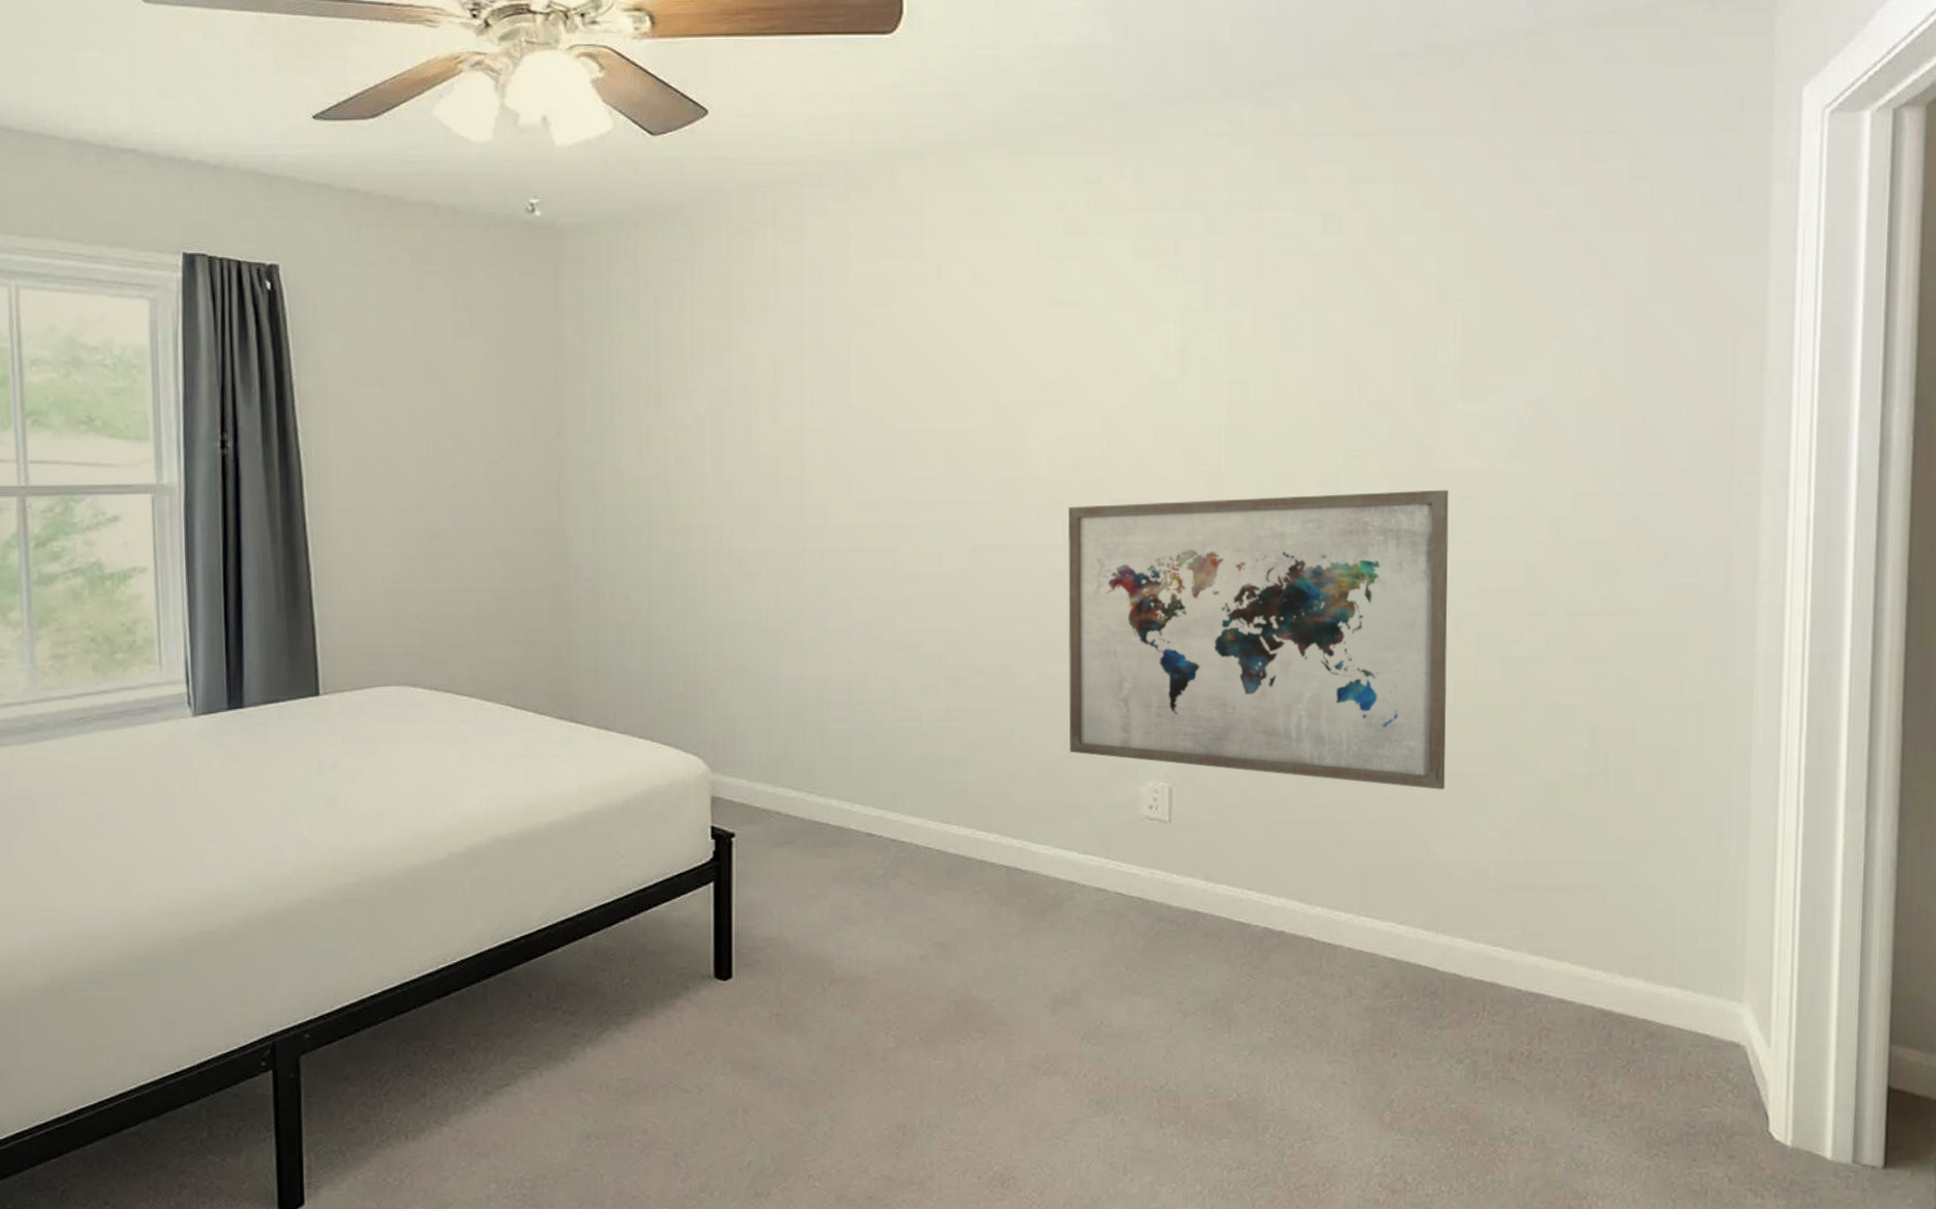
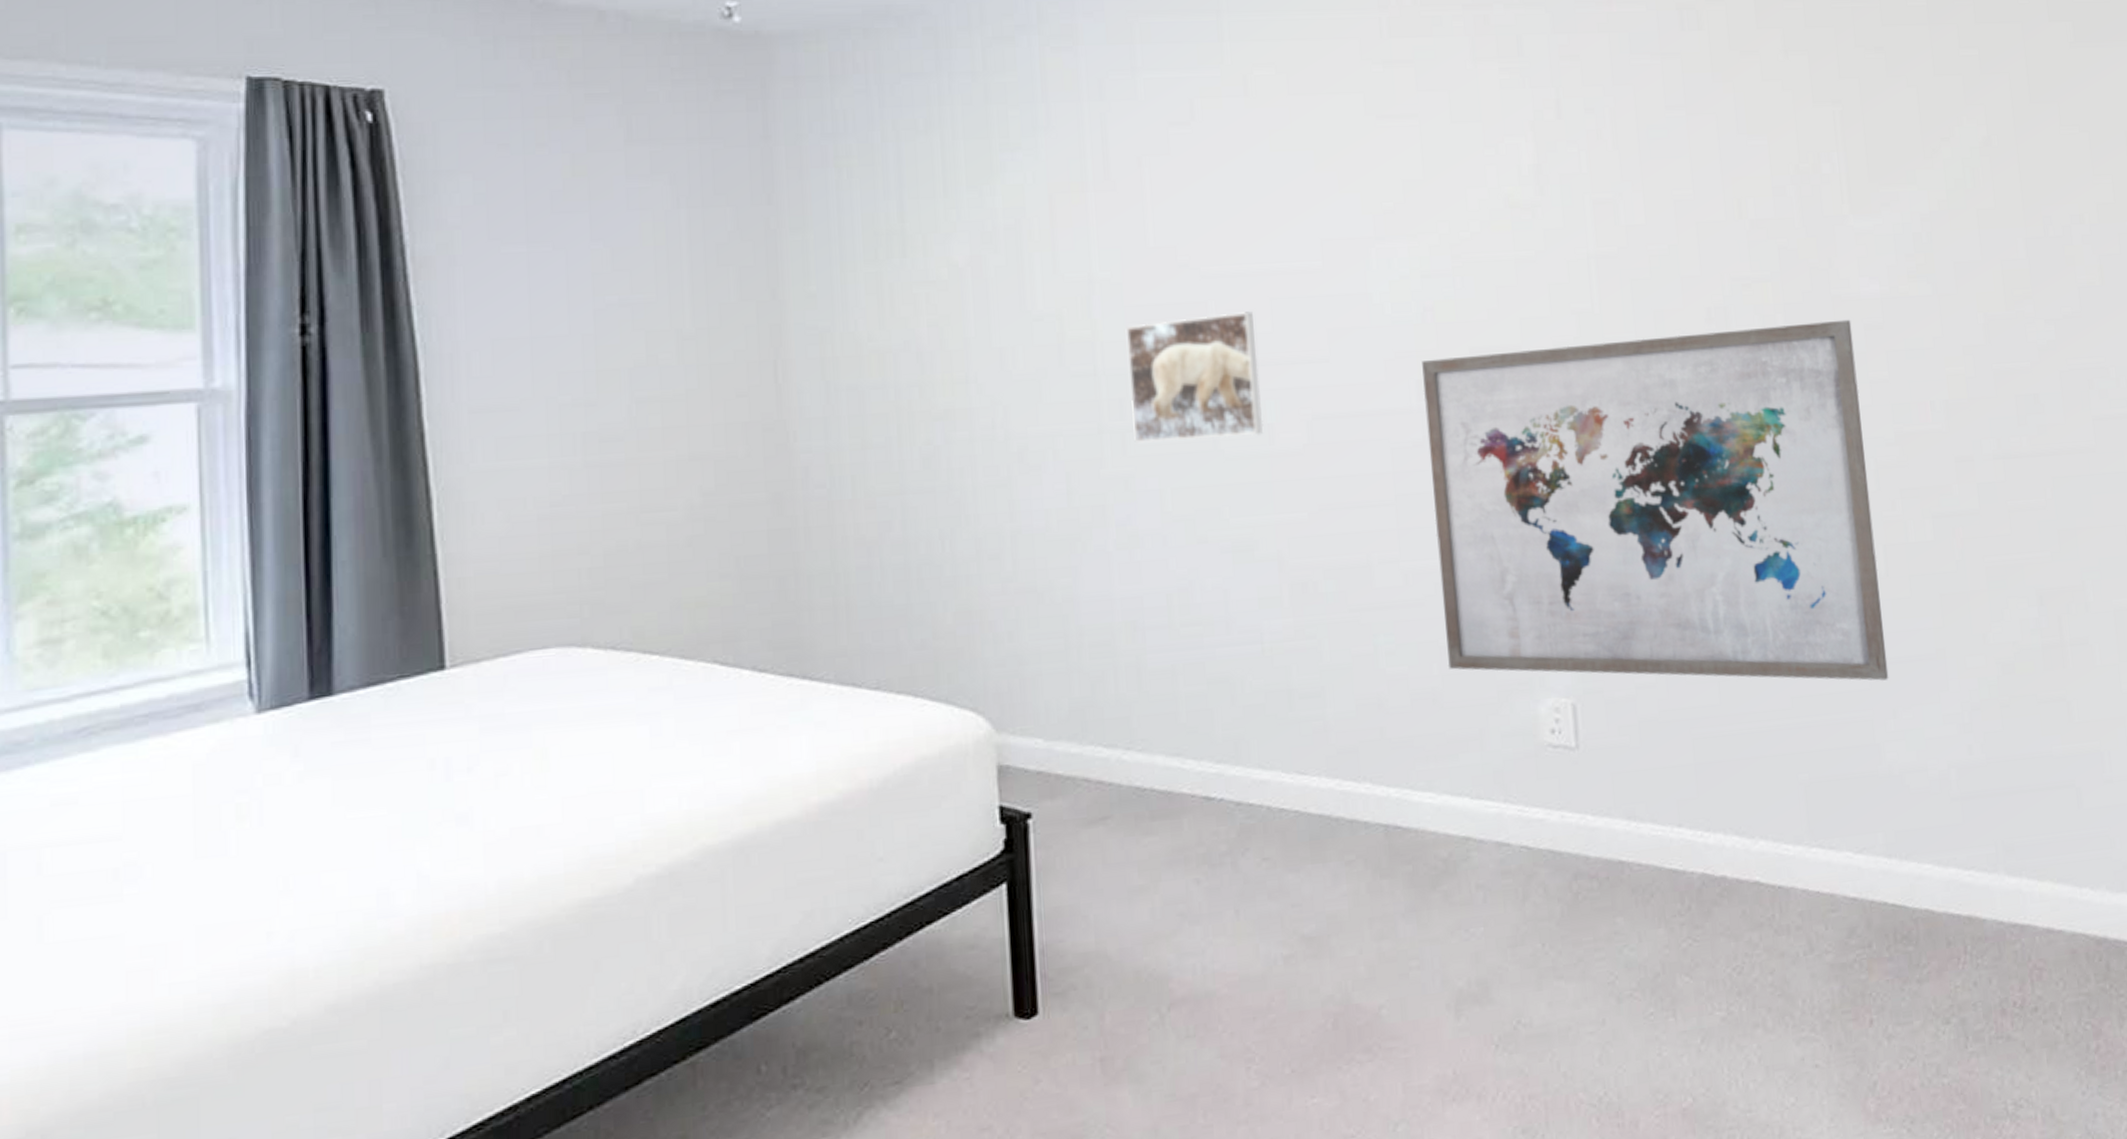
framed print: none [828,461,934,561] -> present [1125,311,1264,444]

